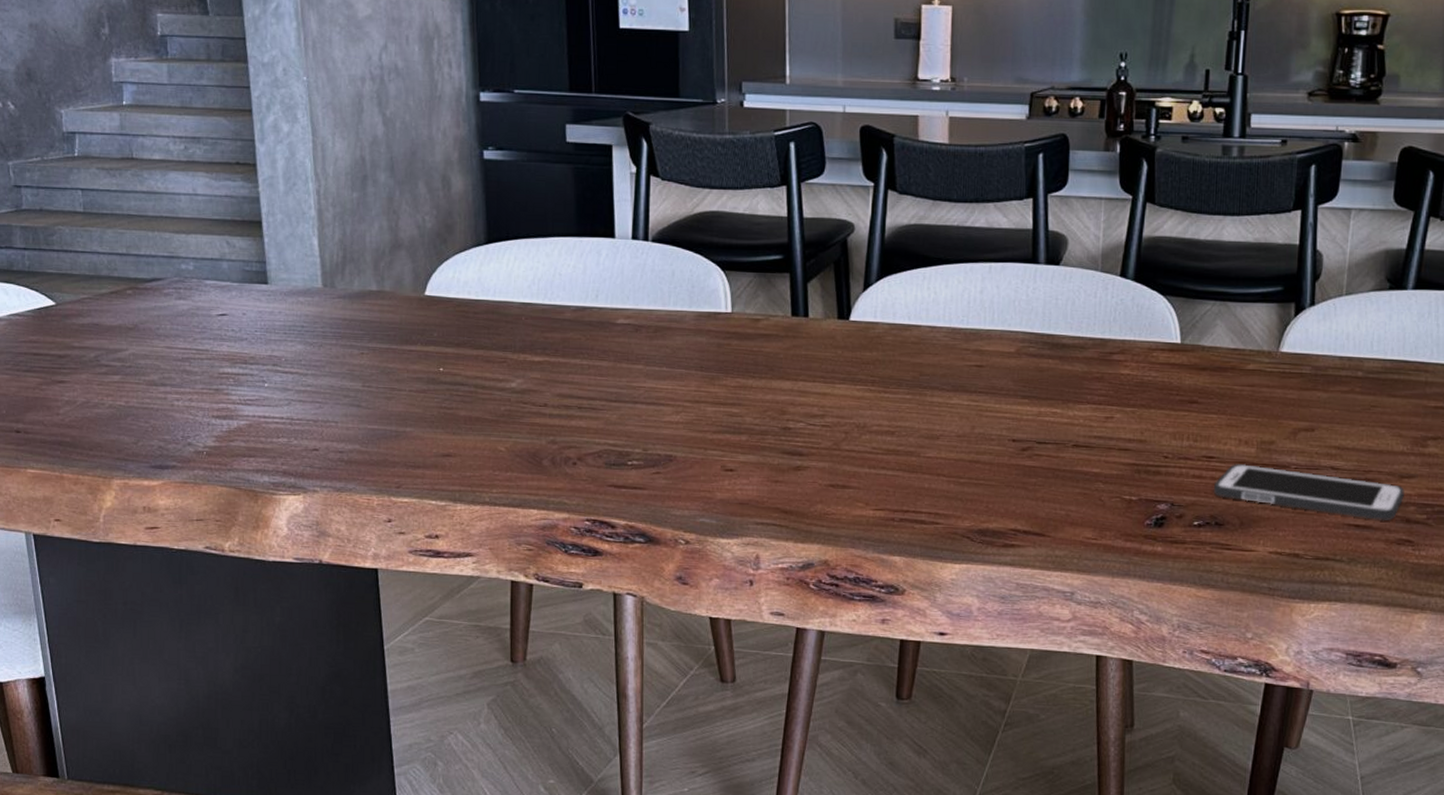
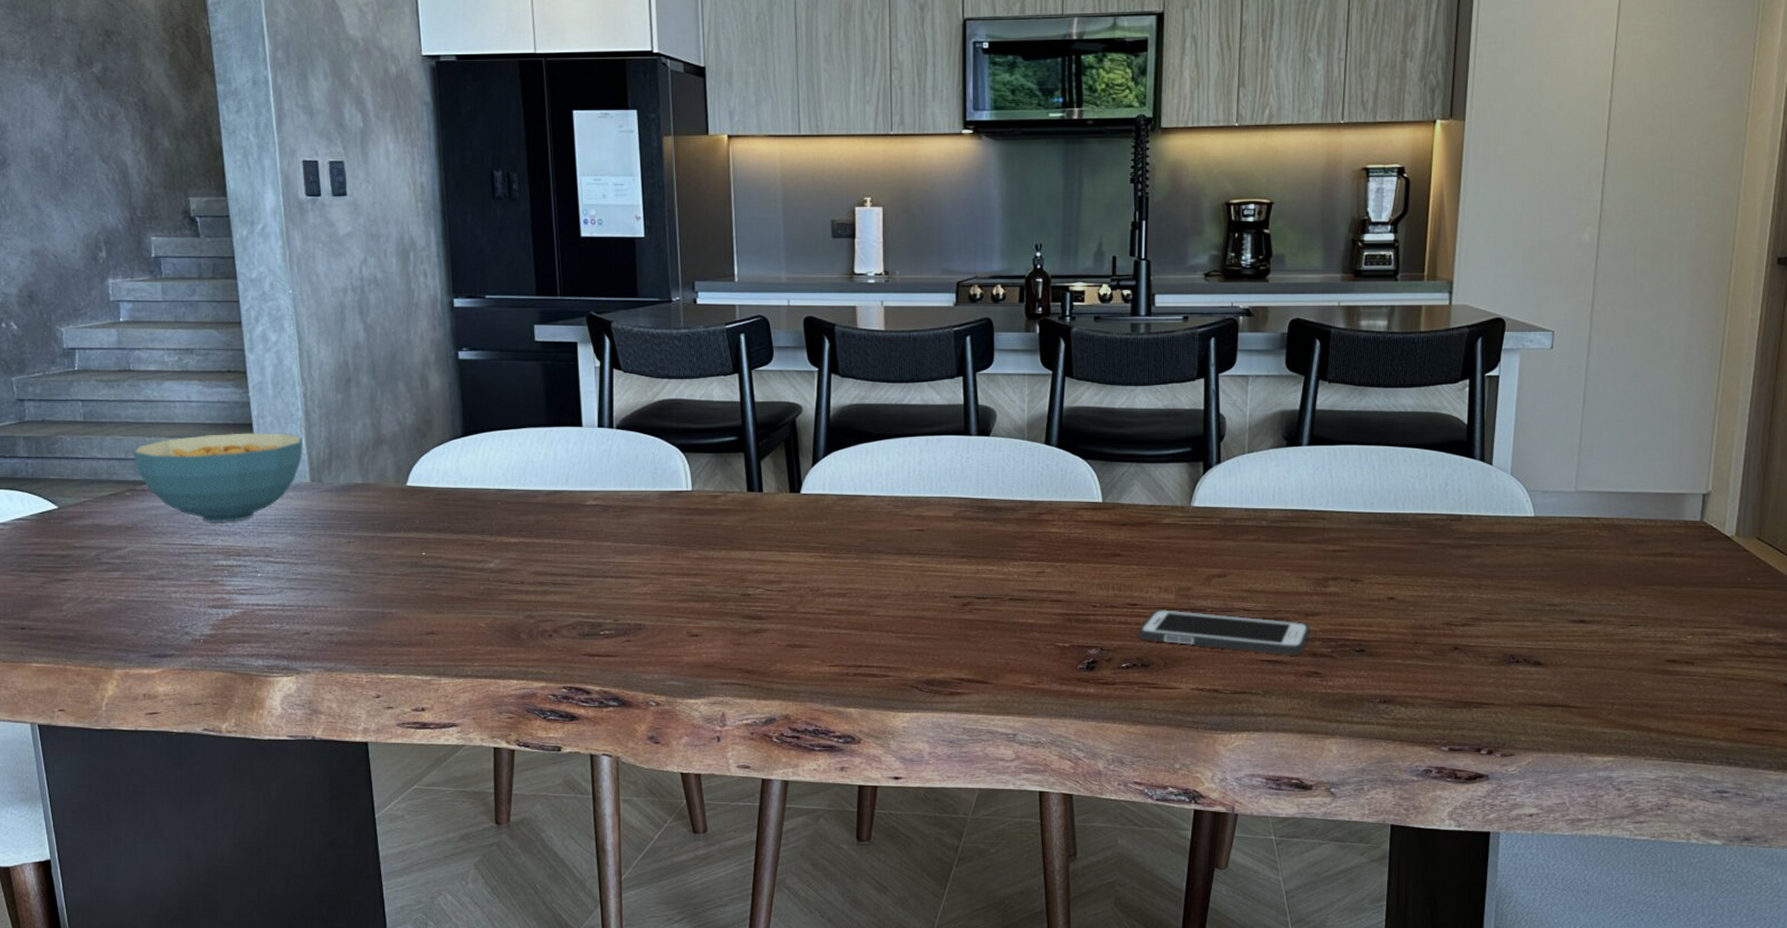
cereal bowl: none [134,230,315,328] -> present [132,433,303,523]

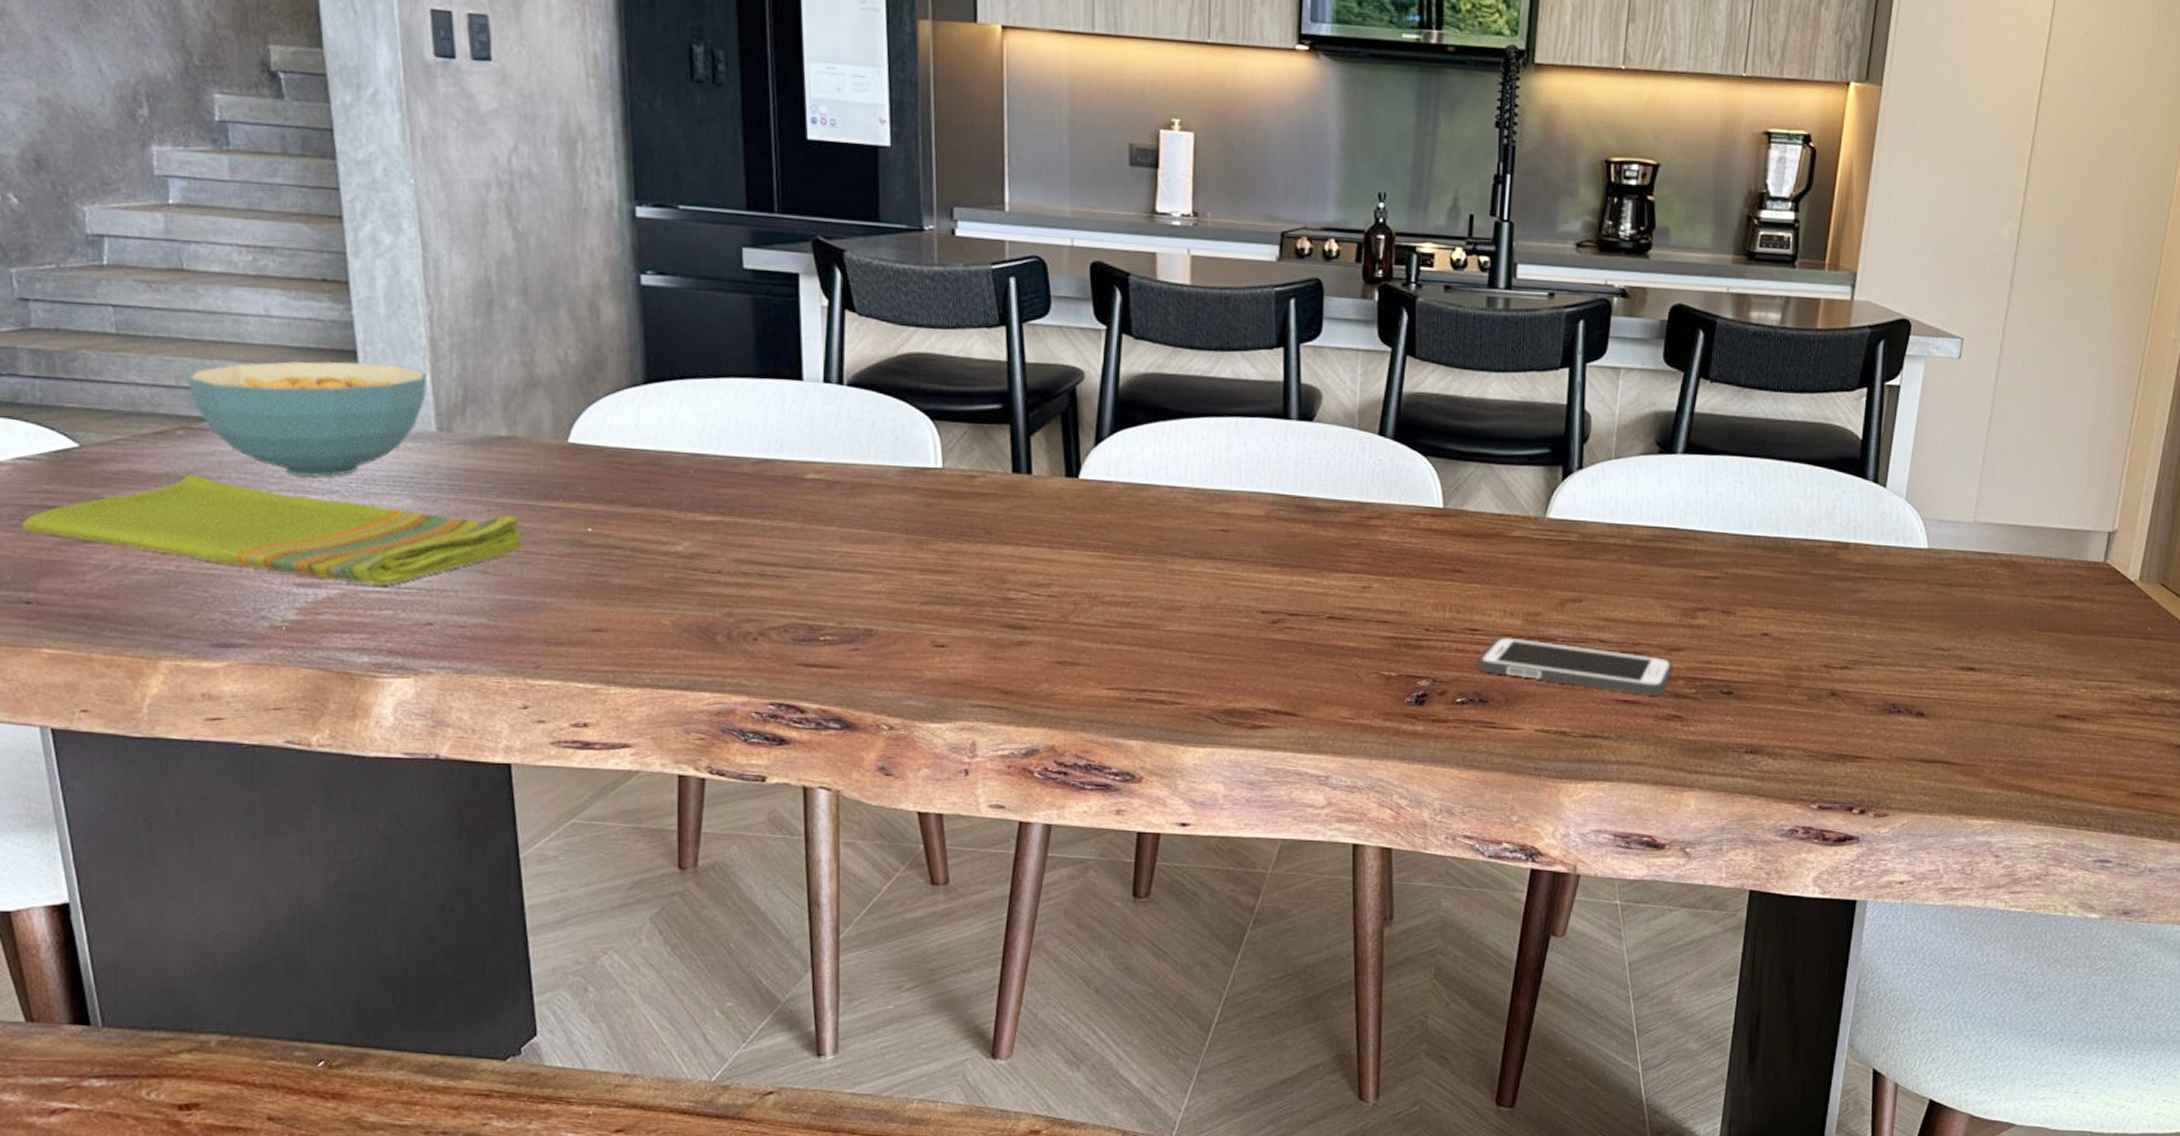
dish towel: none [18,525,375,605] -> present [21,474,523,586]

